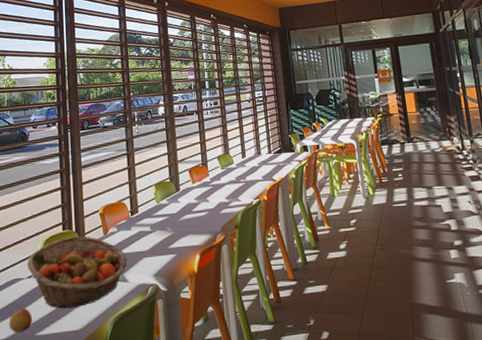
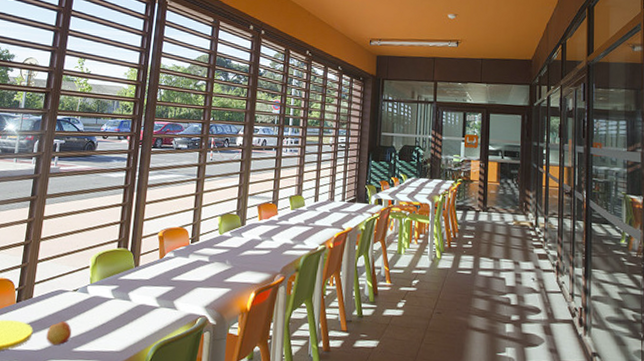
fruit basket: present [26,236,128,309] -> none [74,255,180,328]

